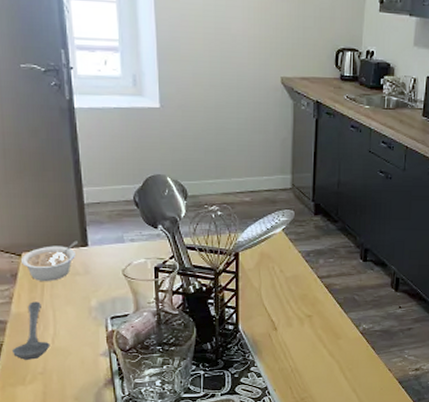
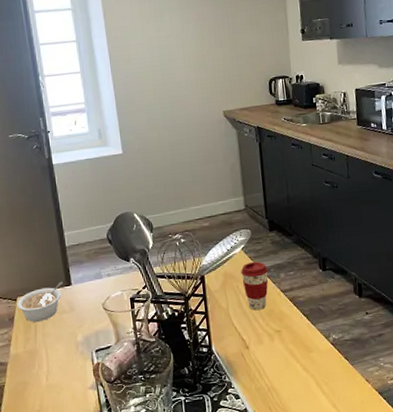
stirrer: present [11,301,50,360] -> none [12,341,45,399]
coffee cup: none [279,244,308,293] -> present [241,261,269,311]

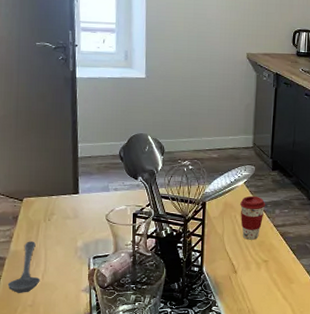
stirrer: none [12,341,45,399] -> present [7,241,40,293]
legume: present [16,281,64,323] -> none [22,189,71,224]

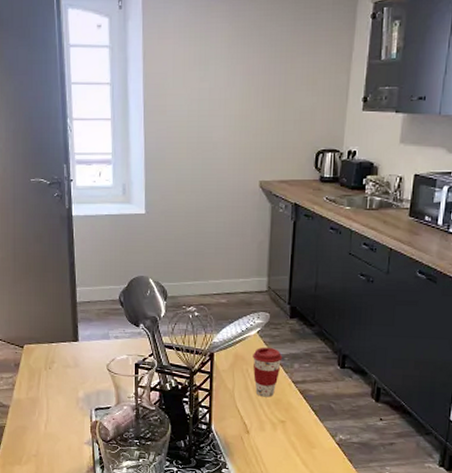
stirrer: present [7,241,40,293] -> none [12,389,43,443]

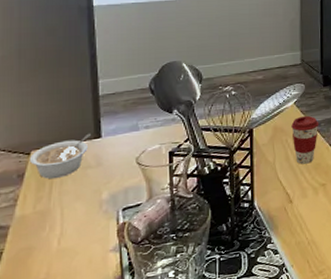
legume: none [22,336,71,372] -> present [29,133,92,180]

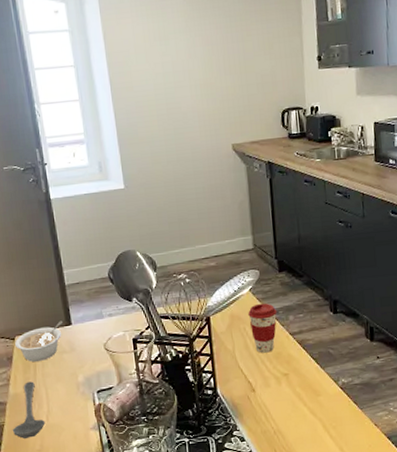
stirrer: none [12,200,56,267] -> present [12,381,45,439]

